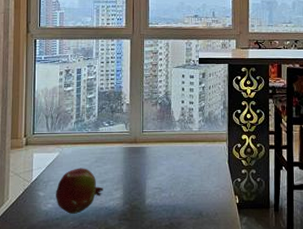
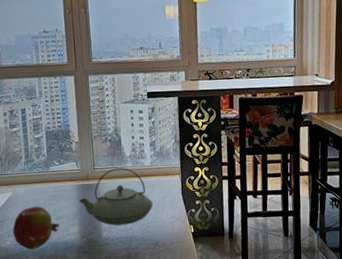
teapot: none [125,132,199,192] -> present [79,167,154,226]

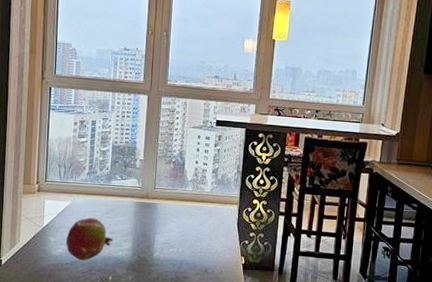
teapot: present [79,167,154,226] -> none [135,190,208,248]

